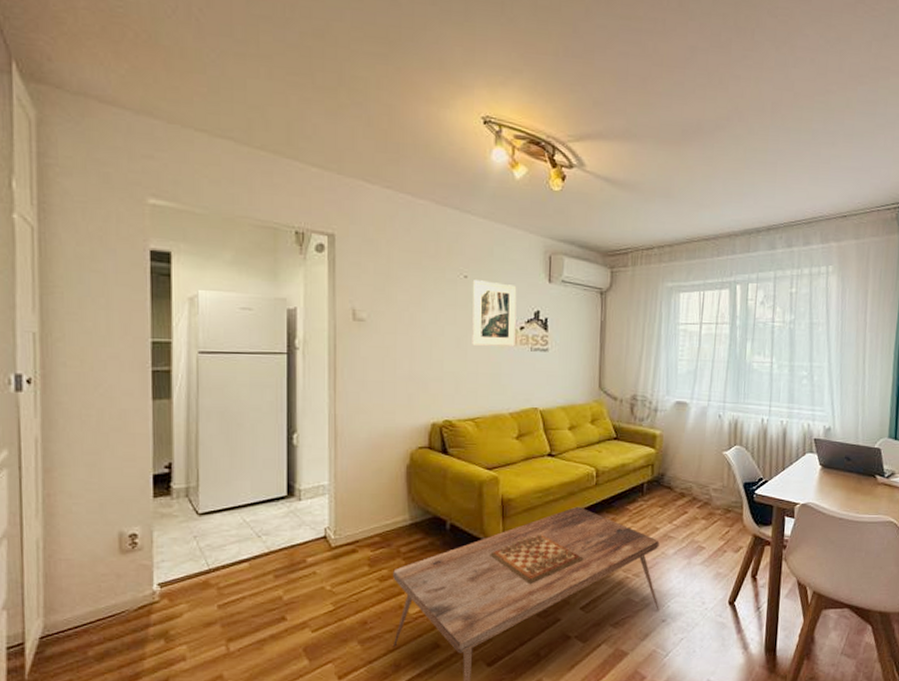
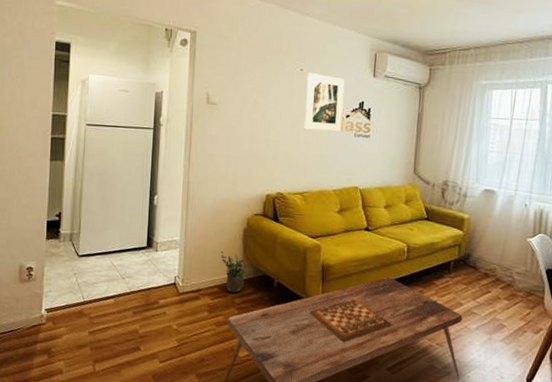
potted plant: none [380,493,417,542] -> present [220,251,251,294]

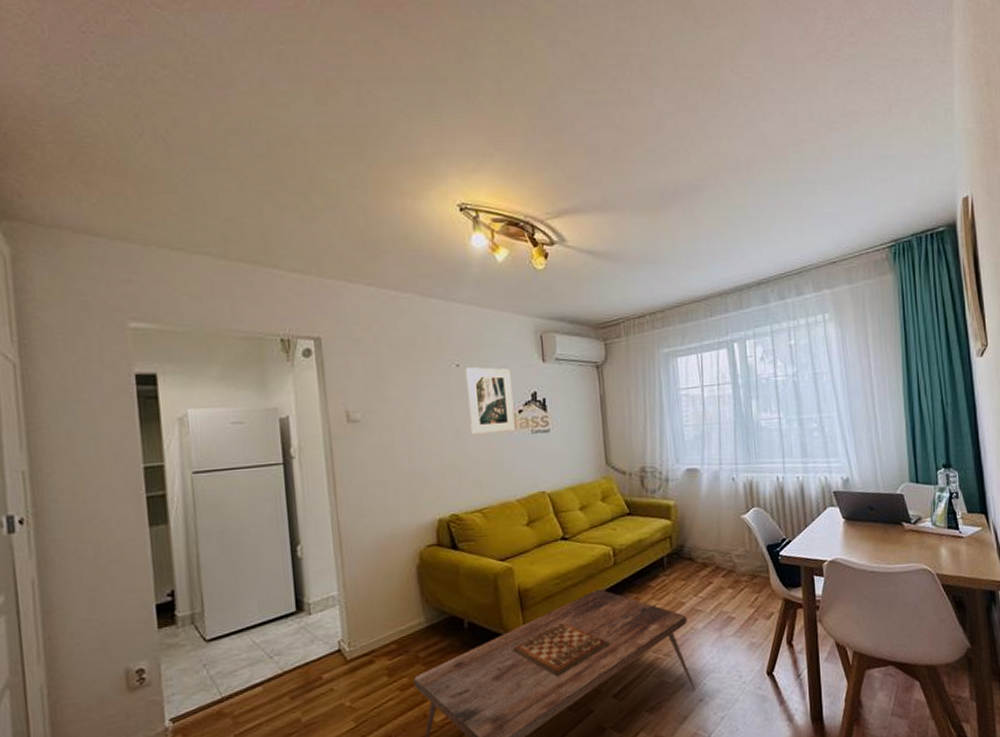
potted plant: present [220,251,251,294] -> none [392,598,432,647]

